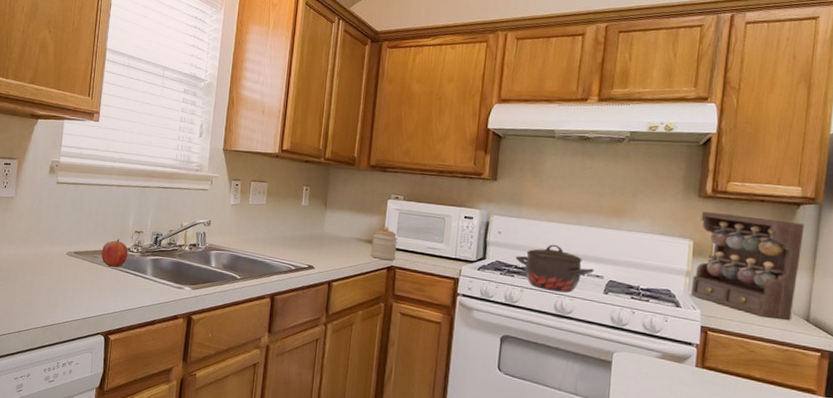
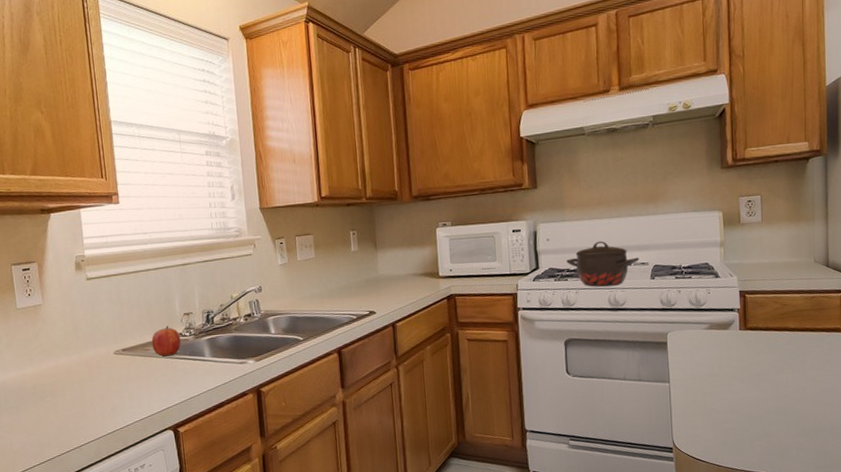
jar: present [370,227,398,260] -> none [427,256,454,290]
spice rack: present [690,212,805,321] -> none [726,176,815,272]

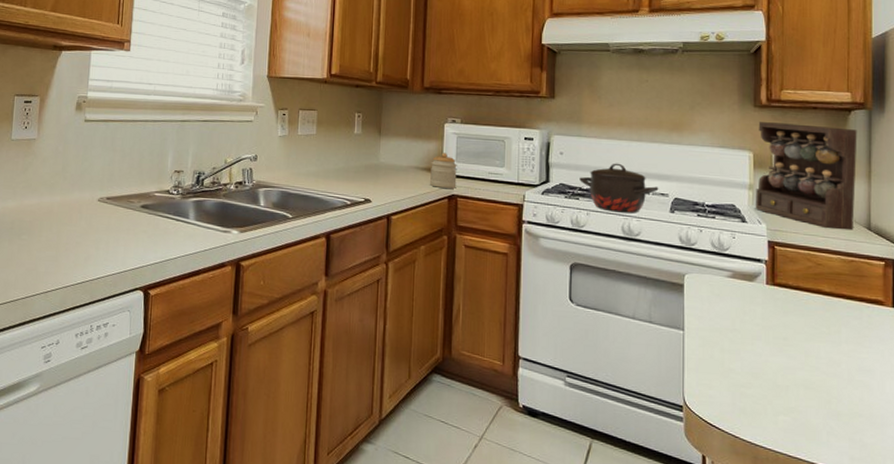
fruit: present [151,325,181,357] -> none [137,180,168,212]
jar: none [427,256,454,290] -> present [429,153,457,188]
spice rack: none [726,176,815,272] -> present [755,122,857,231]

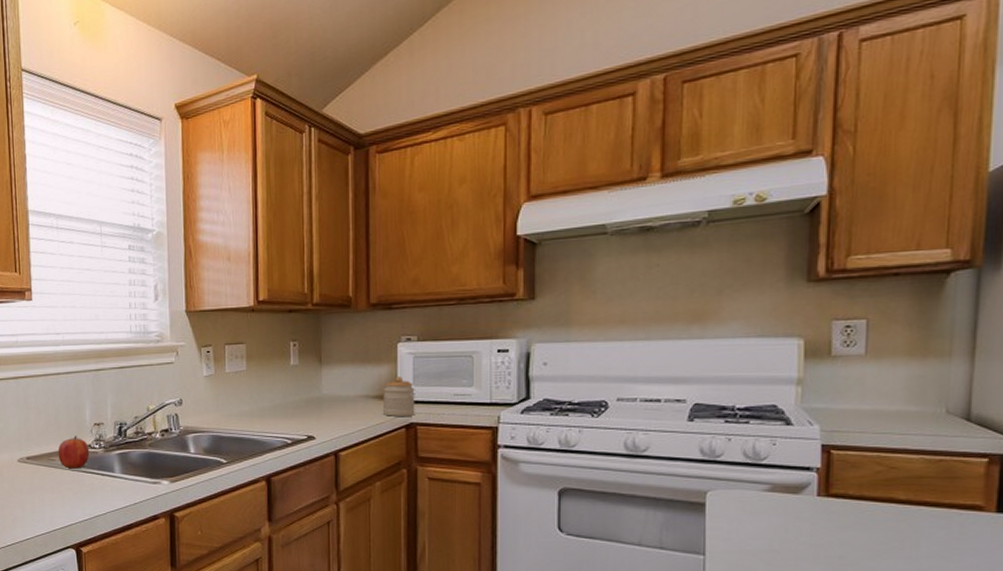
fruit: none [137,180,168,212] -> present [57,435,90,469]
cooking pot: present [579,163,659,214] -> none [569,368,673,428]
spice rack: present [755,122,857,231] -> none [804,295,958,424]

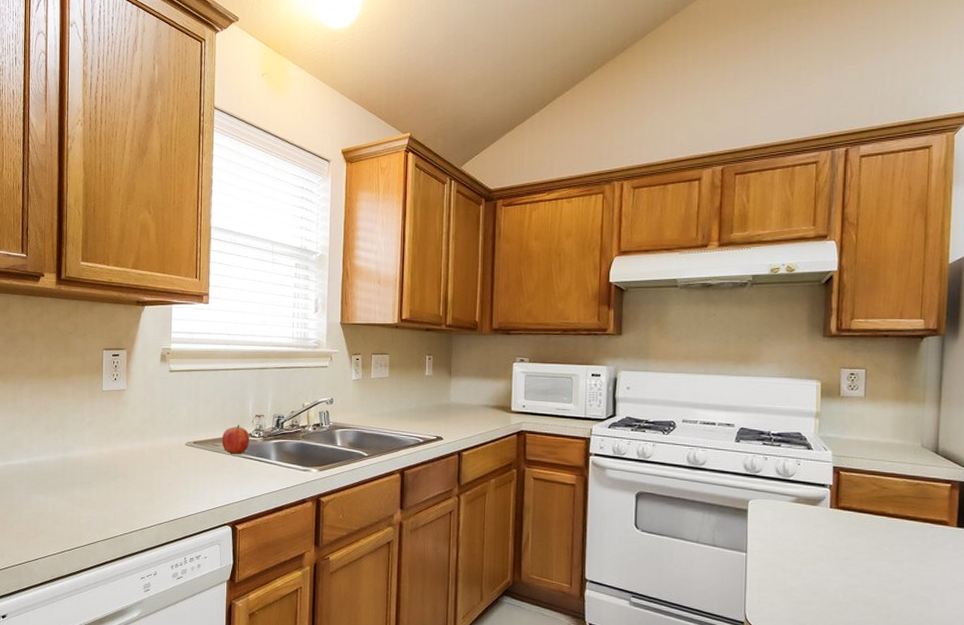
jar: present [382,376,415,416] -> none [498,391,526,425]

